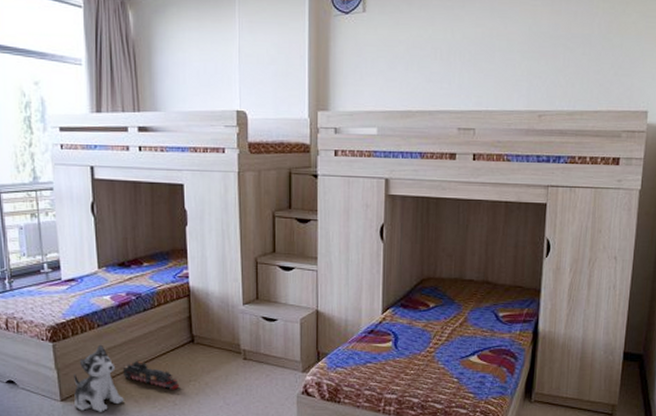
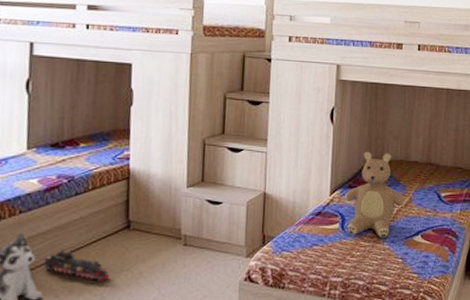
teddy bear: none [398,269,461,358] -> present [345,151,406,238]

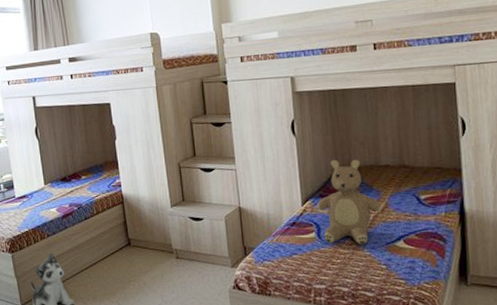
toy train: present [44,249,110,282] -> none [71,265,122,291]

